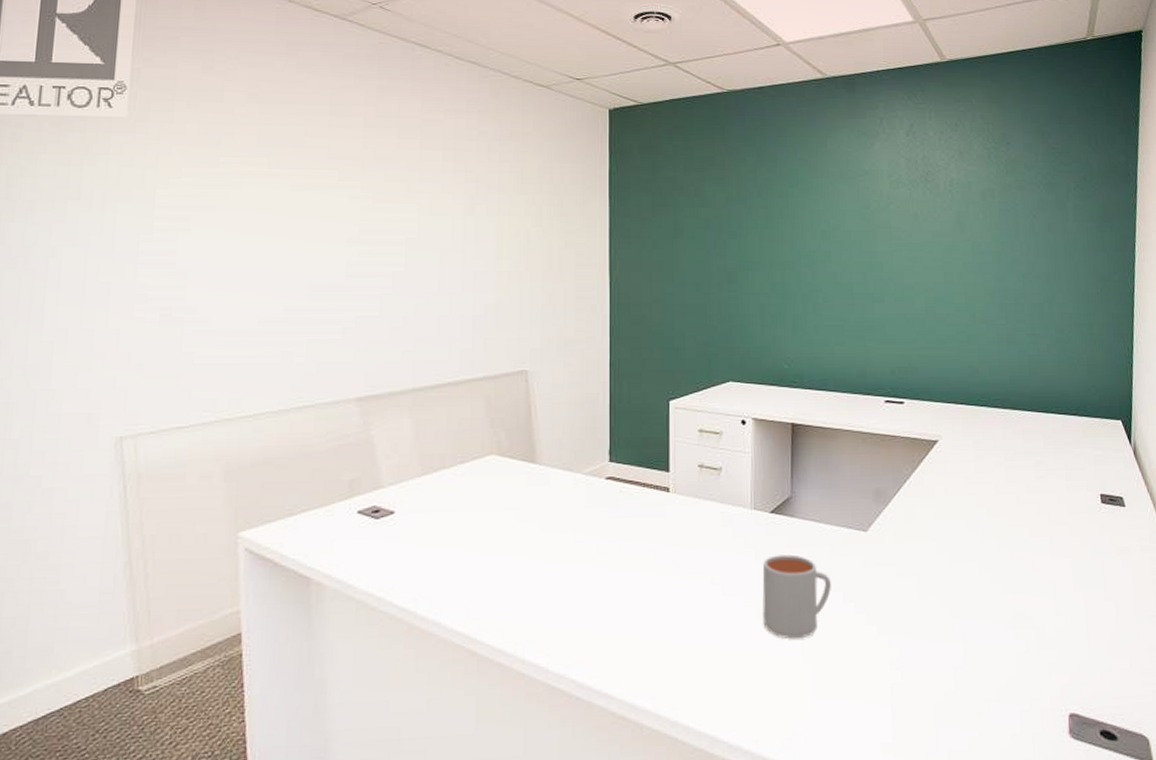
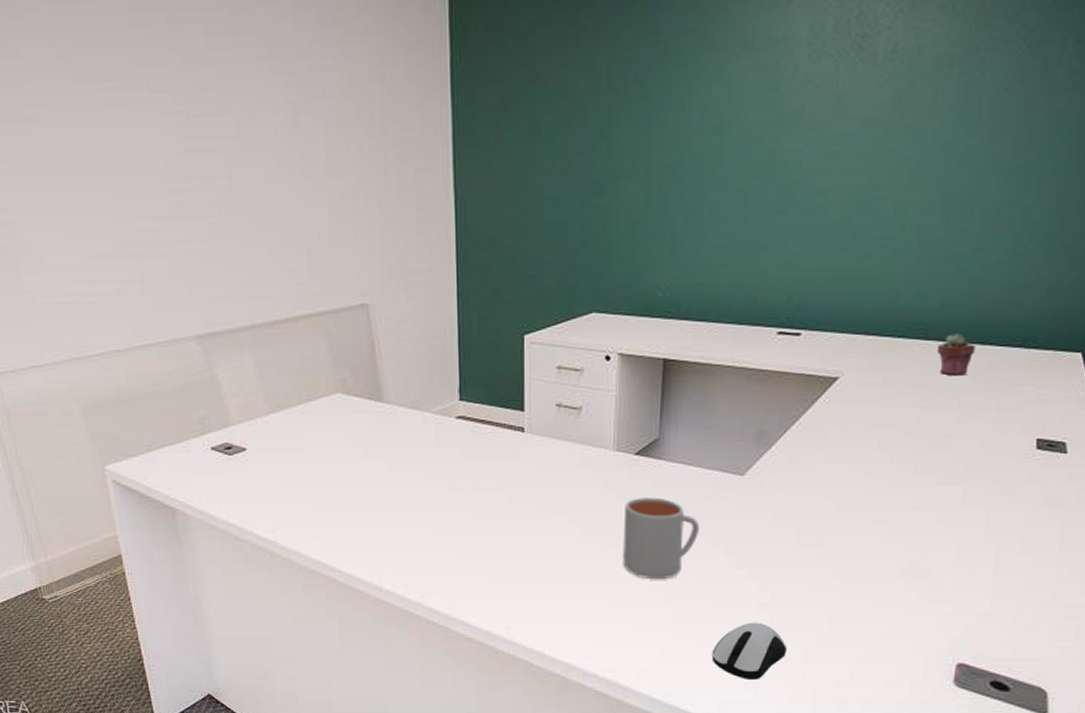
computer mouse: none [850,680,920,743] -> present [711,622,788,679]
potted succulent: none [1013,403,1042,439] -> present [937,333,976,376]

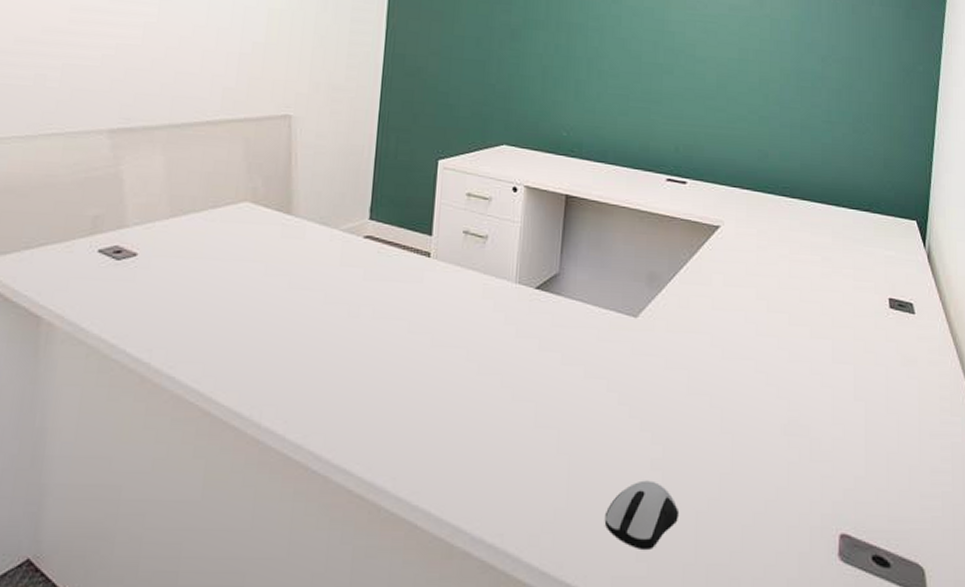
mug: present [623,497,700,580] -> none [519,334,596,428]
potted succulent: present [937,333,976,376] -> none [801,194,832,234]

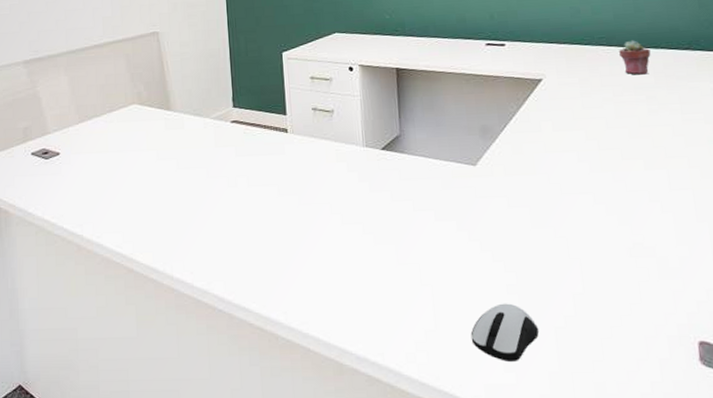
potted succulent: none [801,194,832,234] -> present [619,40,651,75]

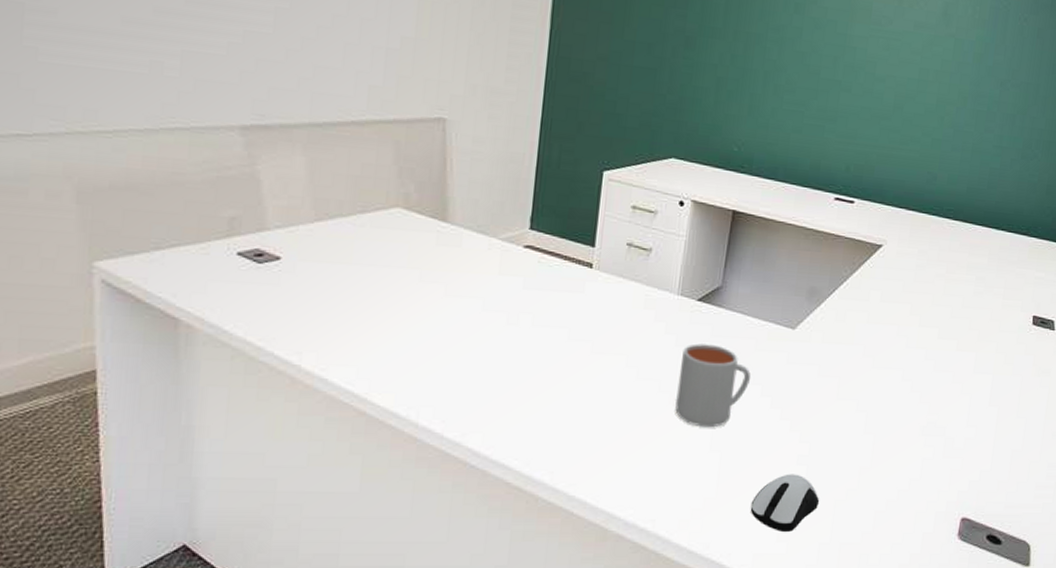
mug: none [378,187,445,264] -> present [675,343,751,428]
potted succulent: present [619,40,651,75] -> none [962,217,992,255]

